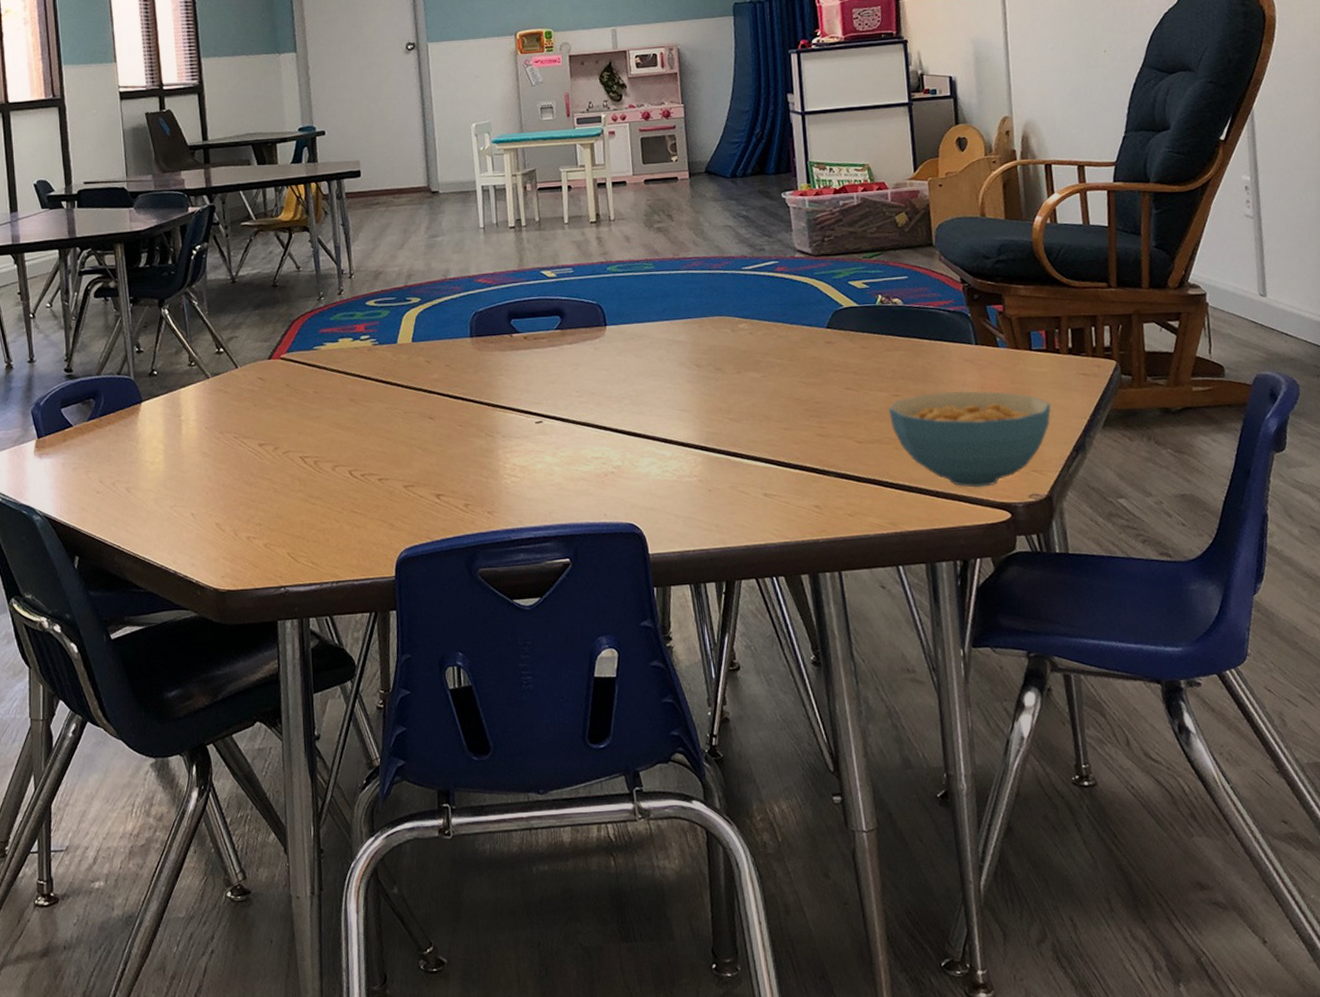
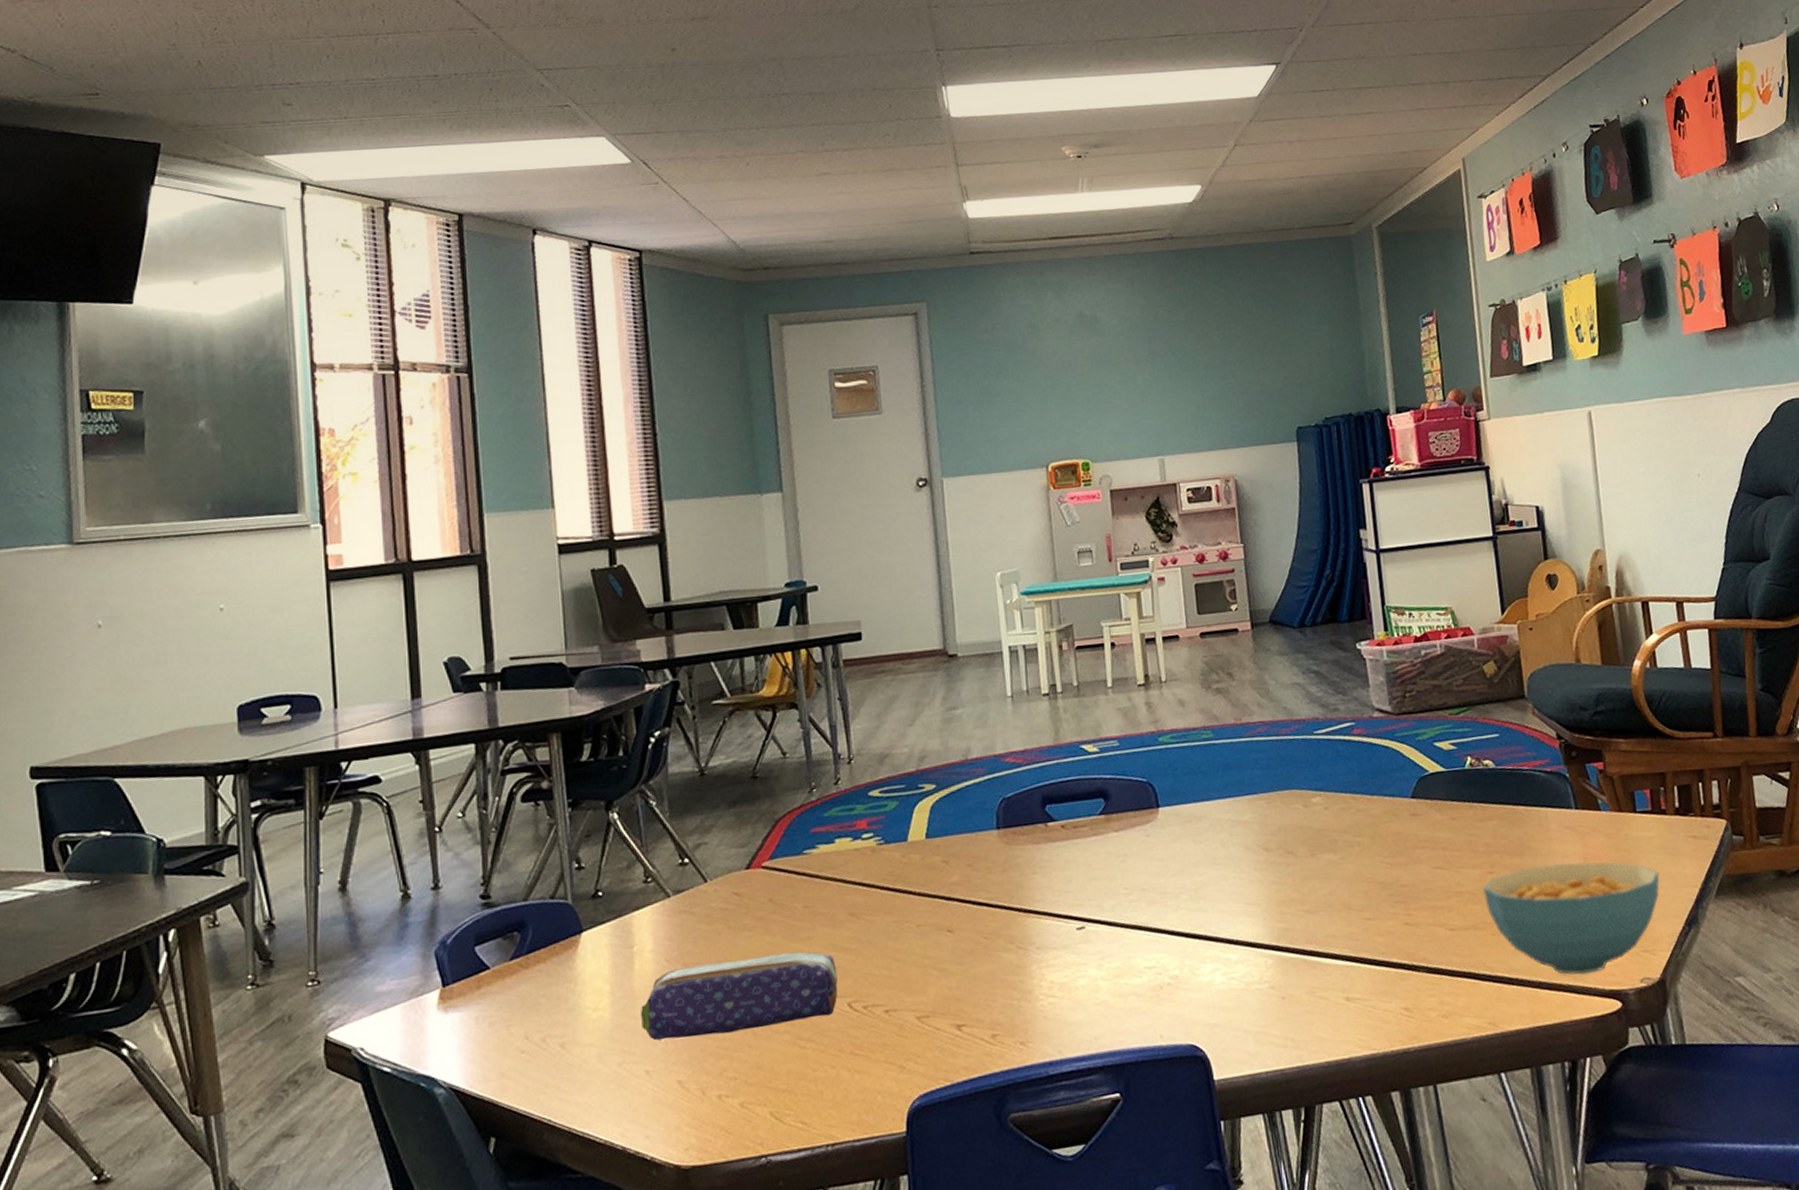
pencil case: none [187,427,341,491] -> present [641,951,838,1041]

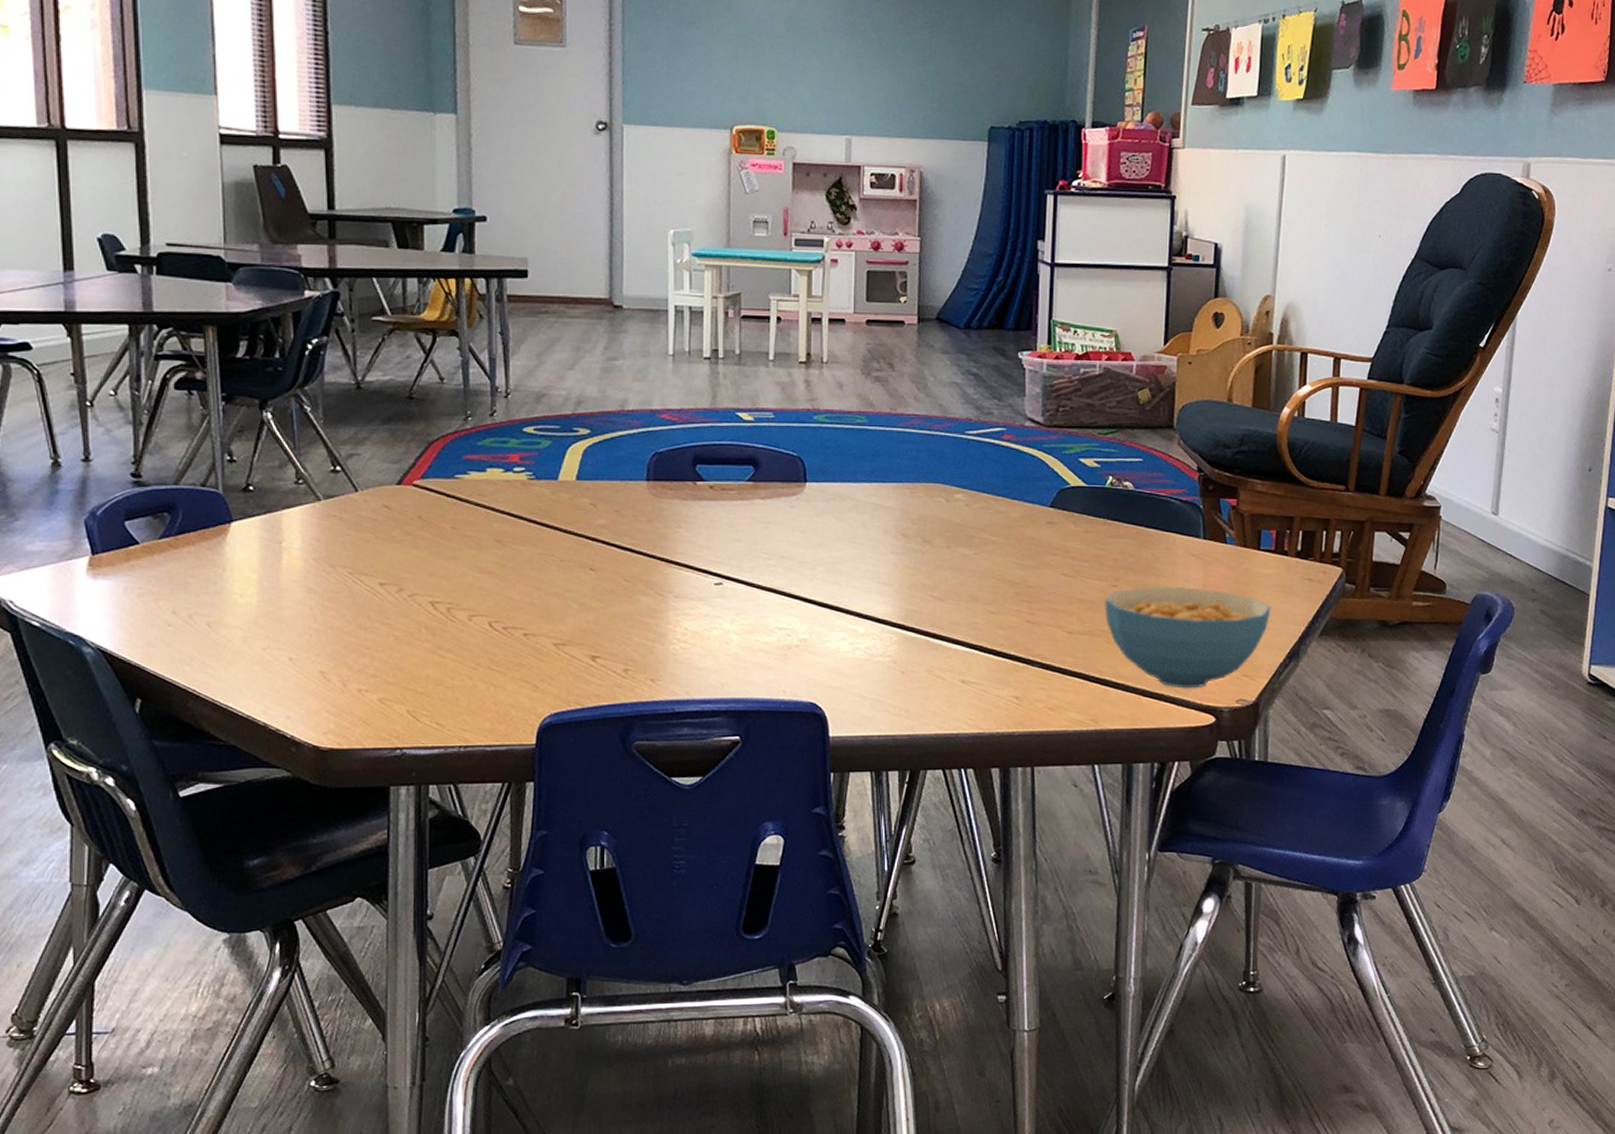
pencil case: present [641,951,838,1041] -> none [287,567,480,634]

